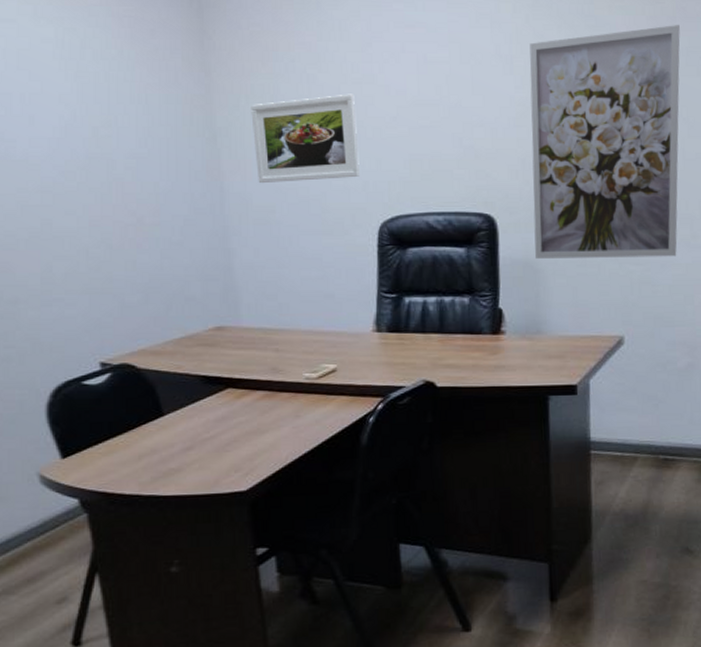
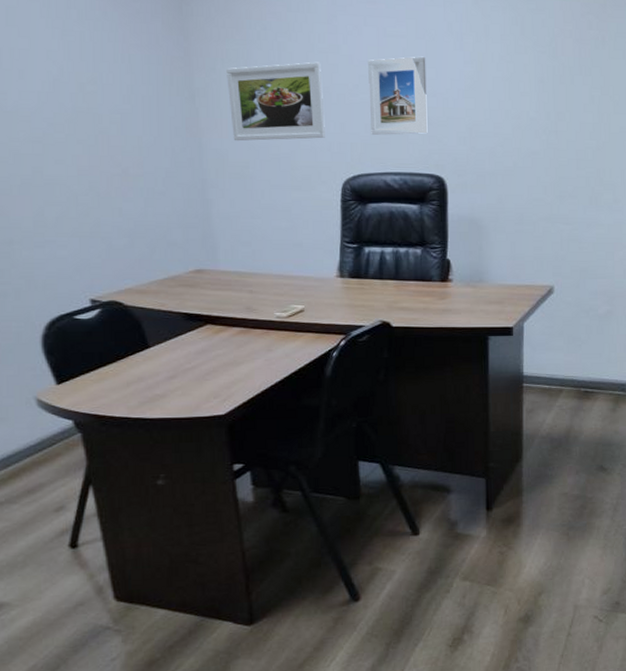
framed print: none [407,83,475,171] -> present [368,56,428,135]
wall art: present [529,24,680,259] -> none [477,11,610,218]

